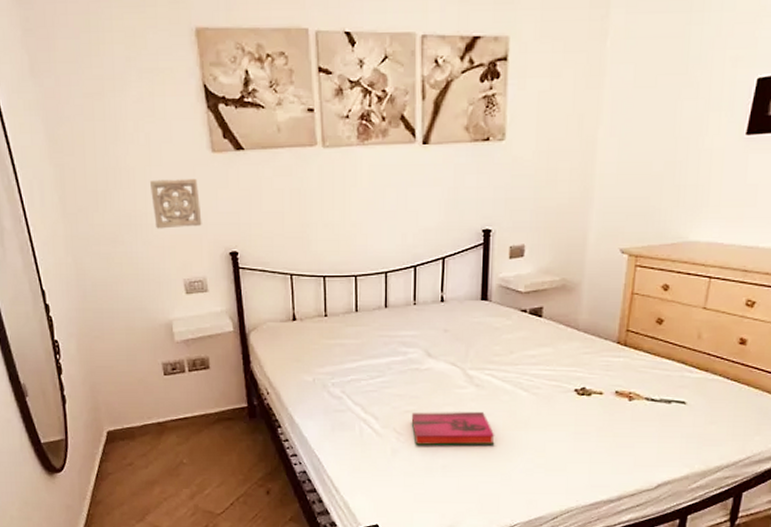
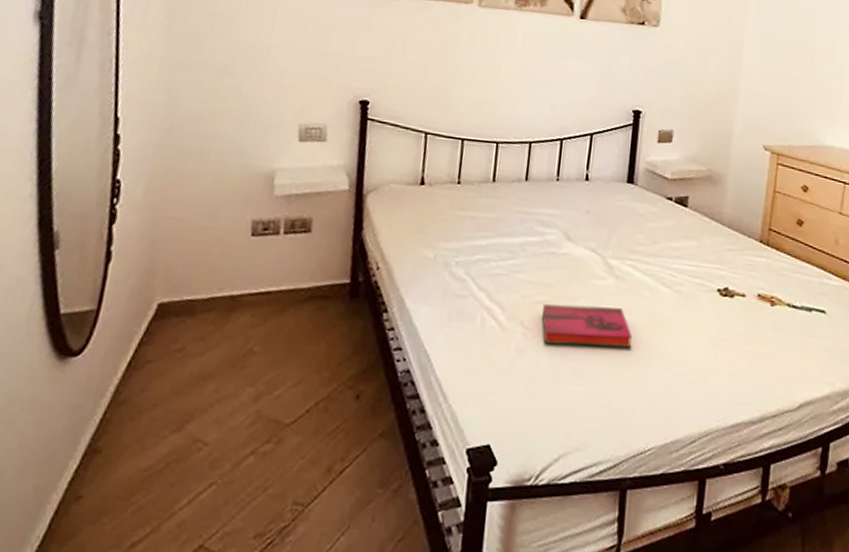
wall ornament: present [150,179,202,229] -> none [278,12,336,68]

